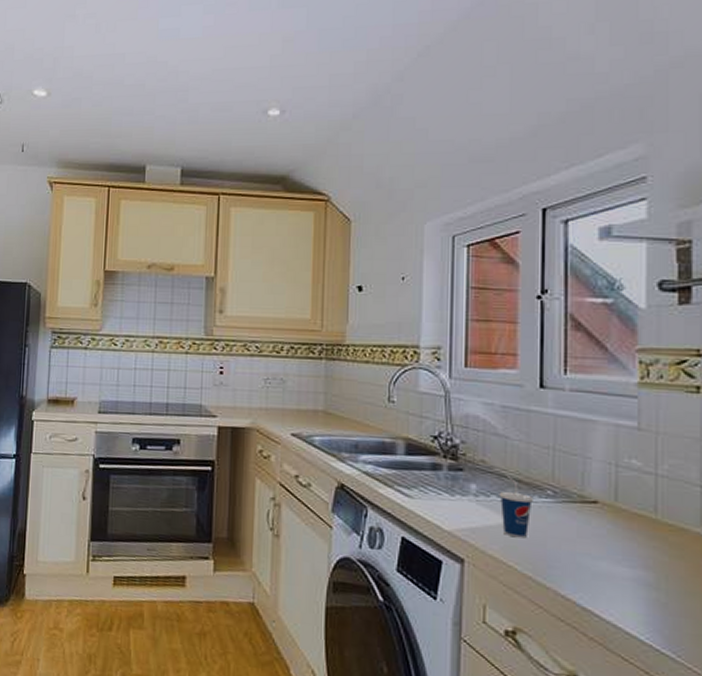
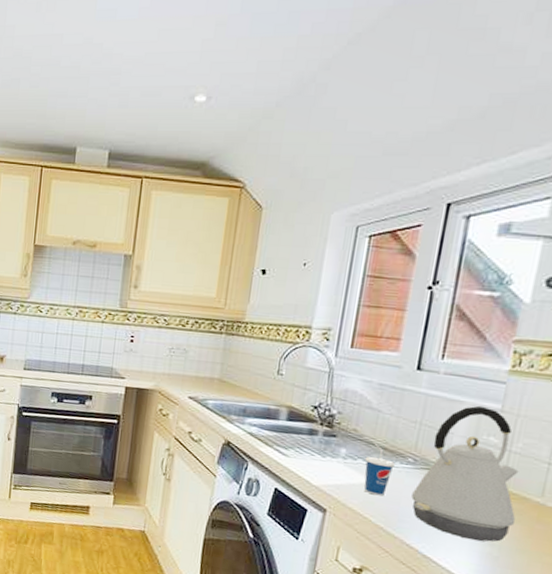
kettle: none [558,424,678,586] -> present [411,405,519,542]

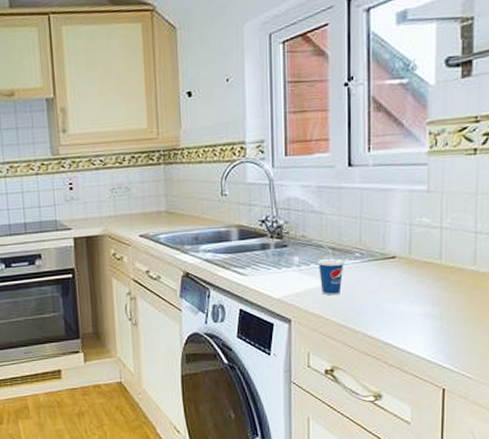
kettle: present [411,405,519,542] -> none [365,190,457,318]

